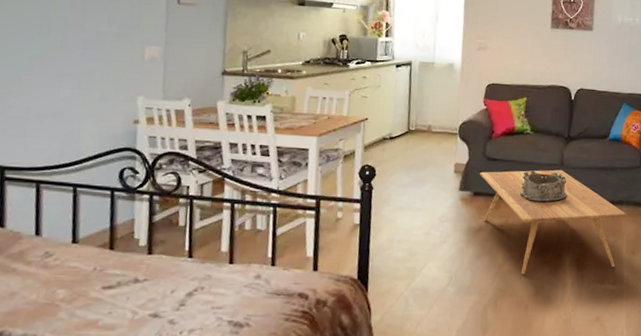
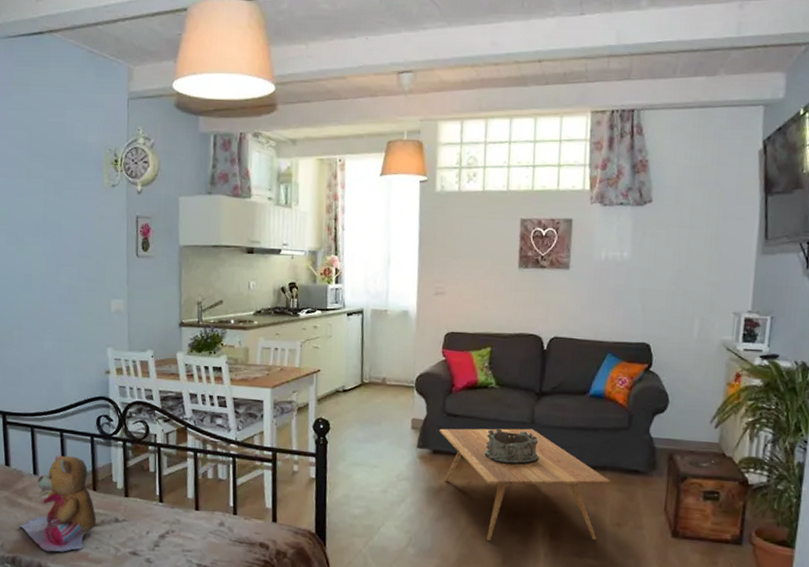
teddy bear: none [12,212,112,322] -> present [20,455,97,552]

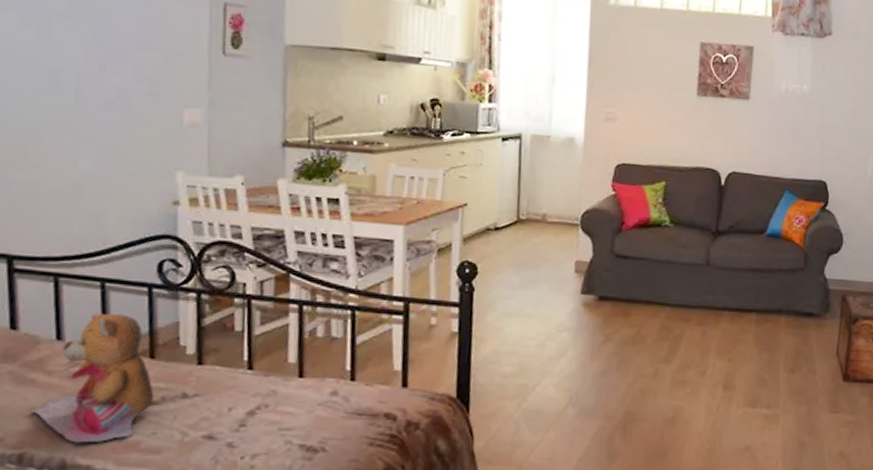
coffee table: present [439,428,612,541] -> none [606,270,787,395]
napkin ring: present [484,429,539,465] -> none [655,271,714,311]

